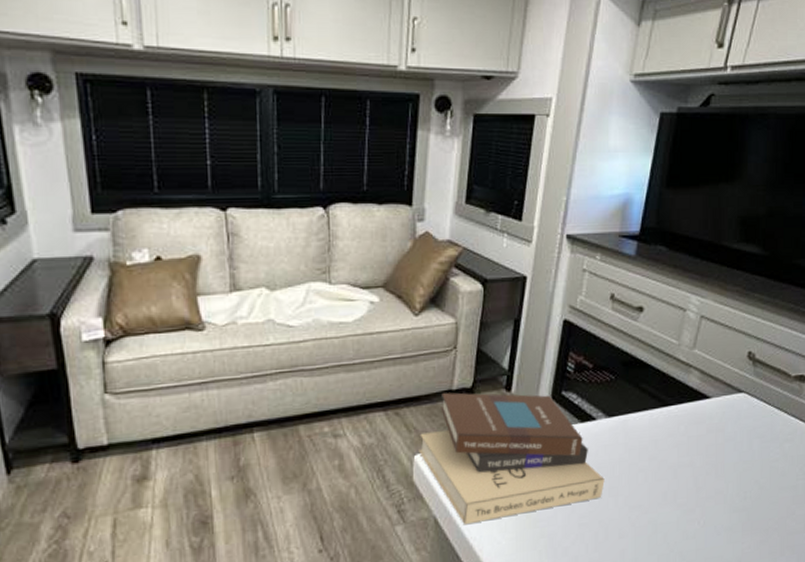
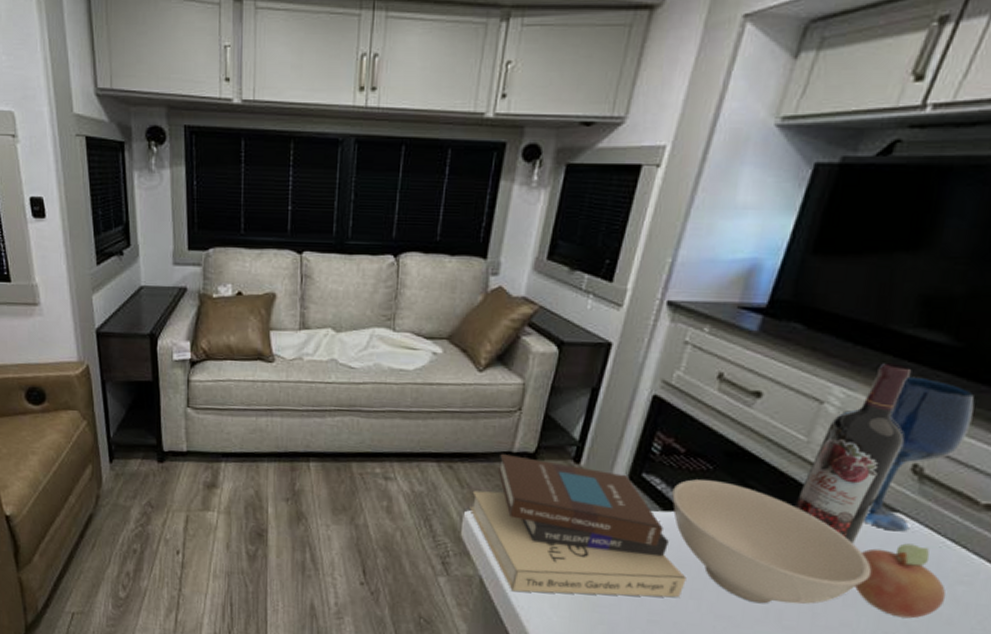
bowl: none [587,388,732,490] -> present [672,479,872,605]
wine bottle: none [675,273,740,424] -> present [794,363,912,544]
wineglass: none [722,281,780,408] -> present [863,376,975,532]
fruit: none [722,416,779,478] -> present [855,543,947,619]

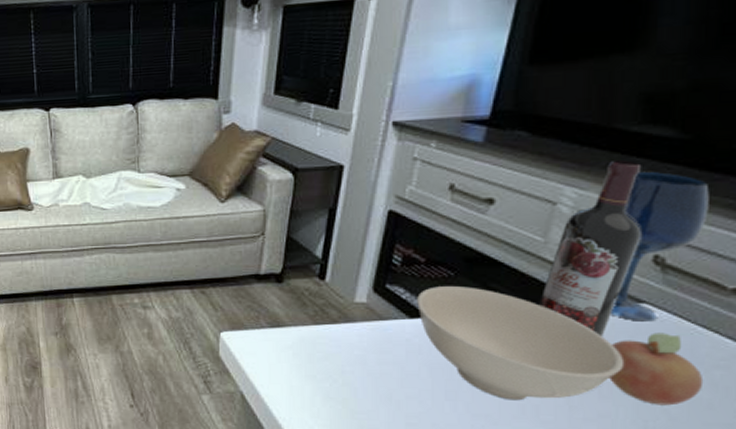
books: present [469,454,686,598] -> none [225,277,440,405]

